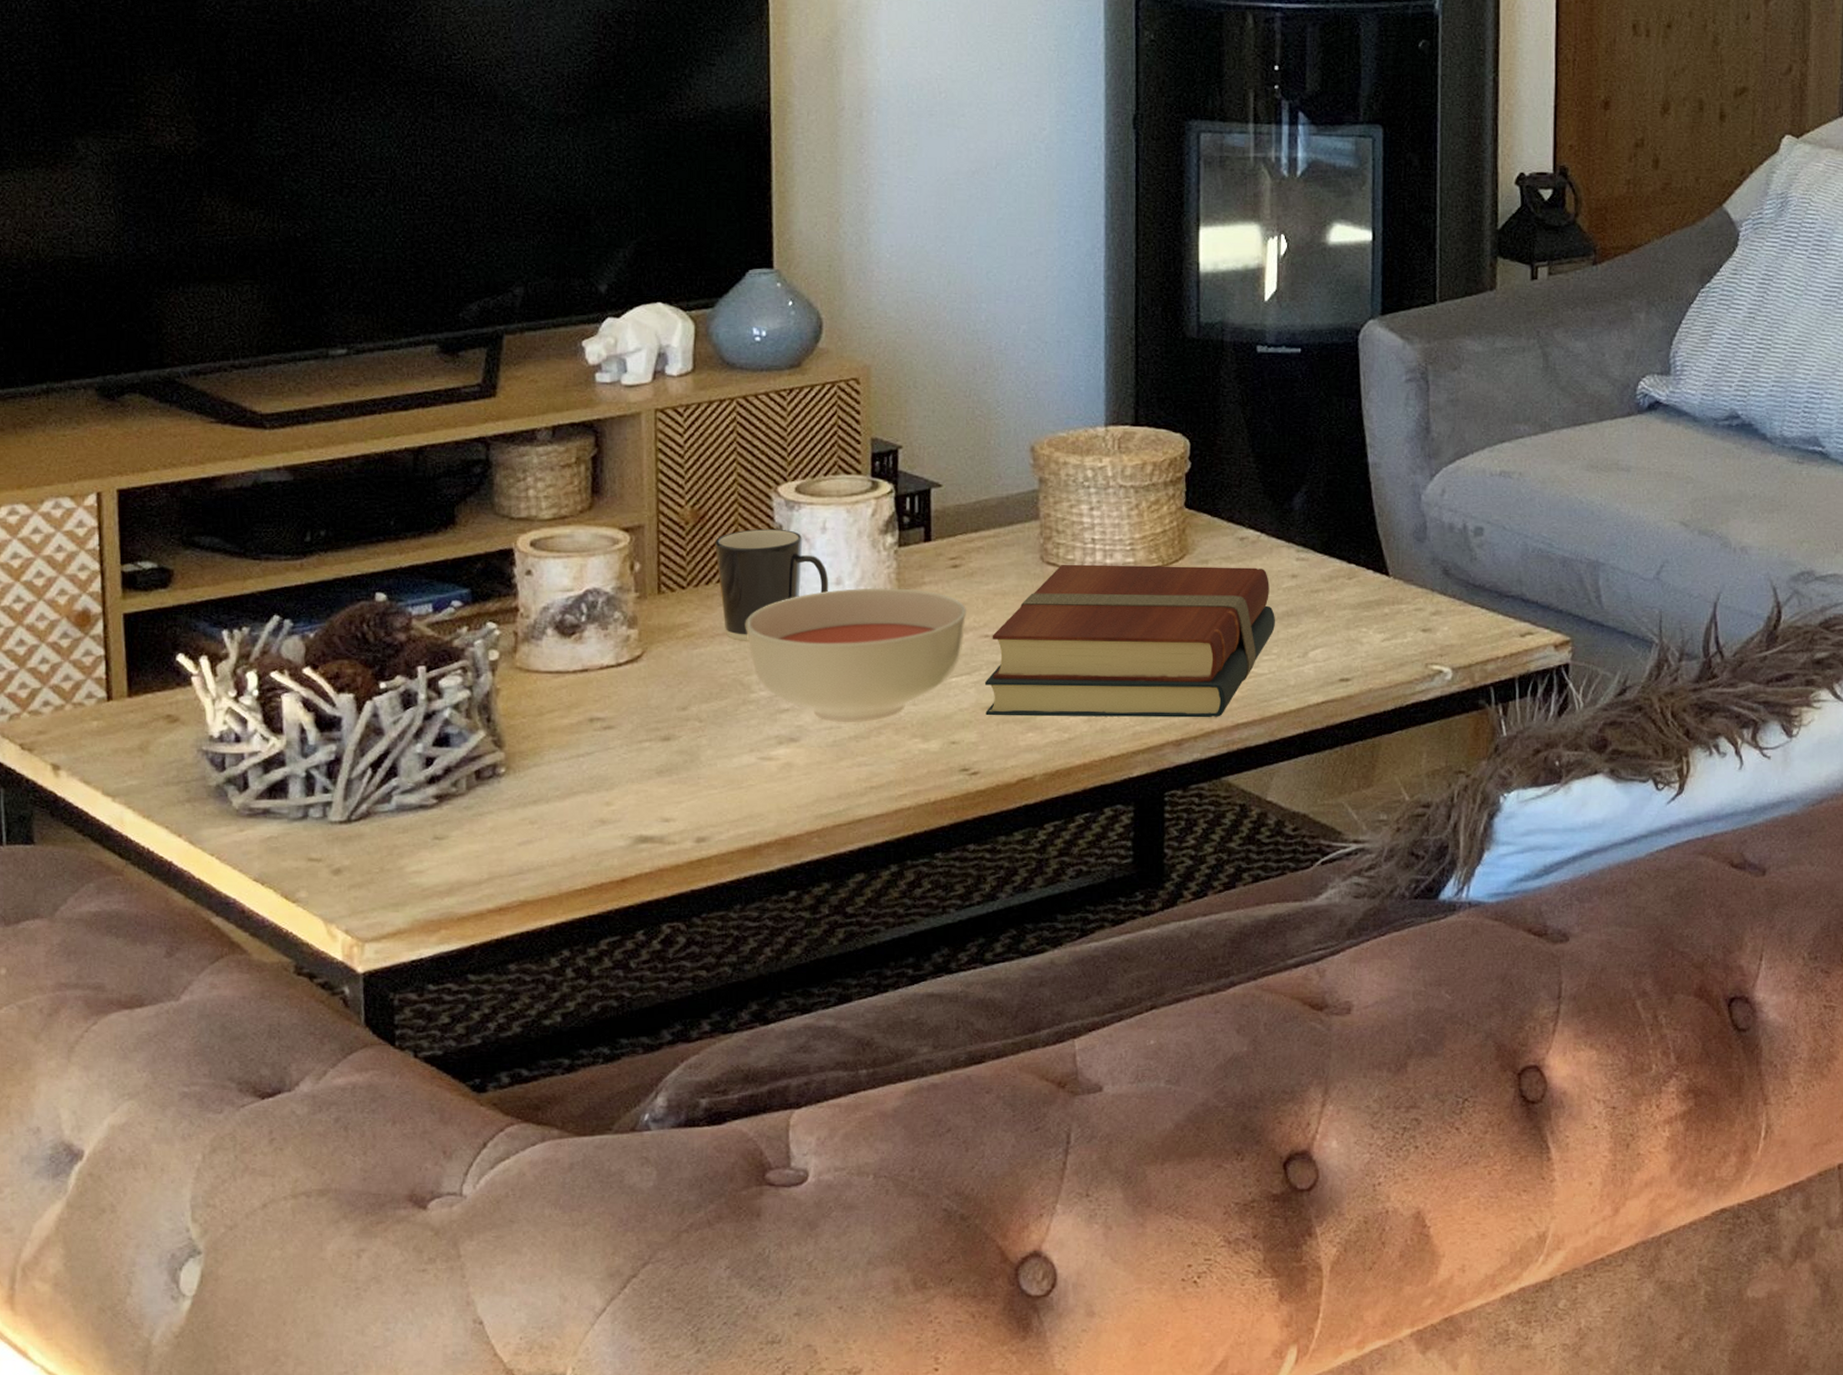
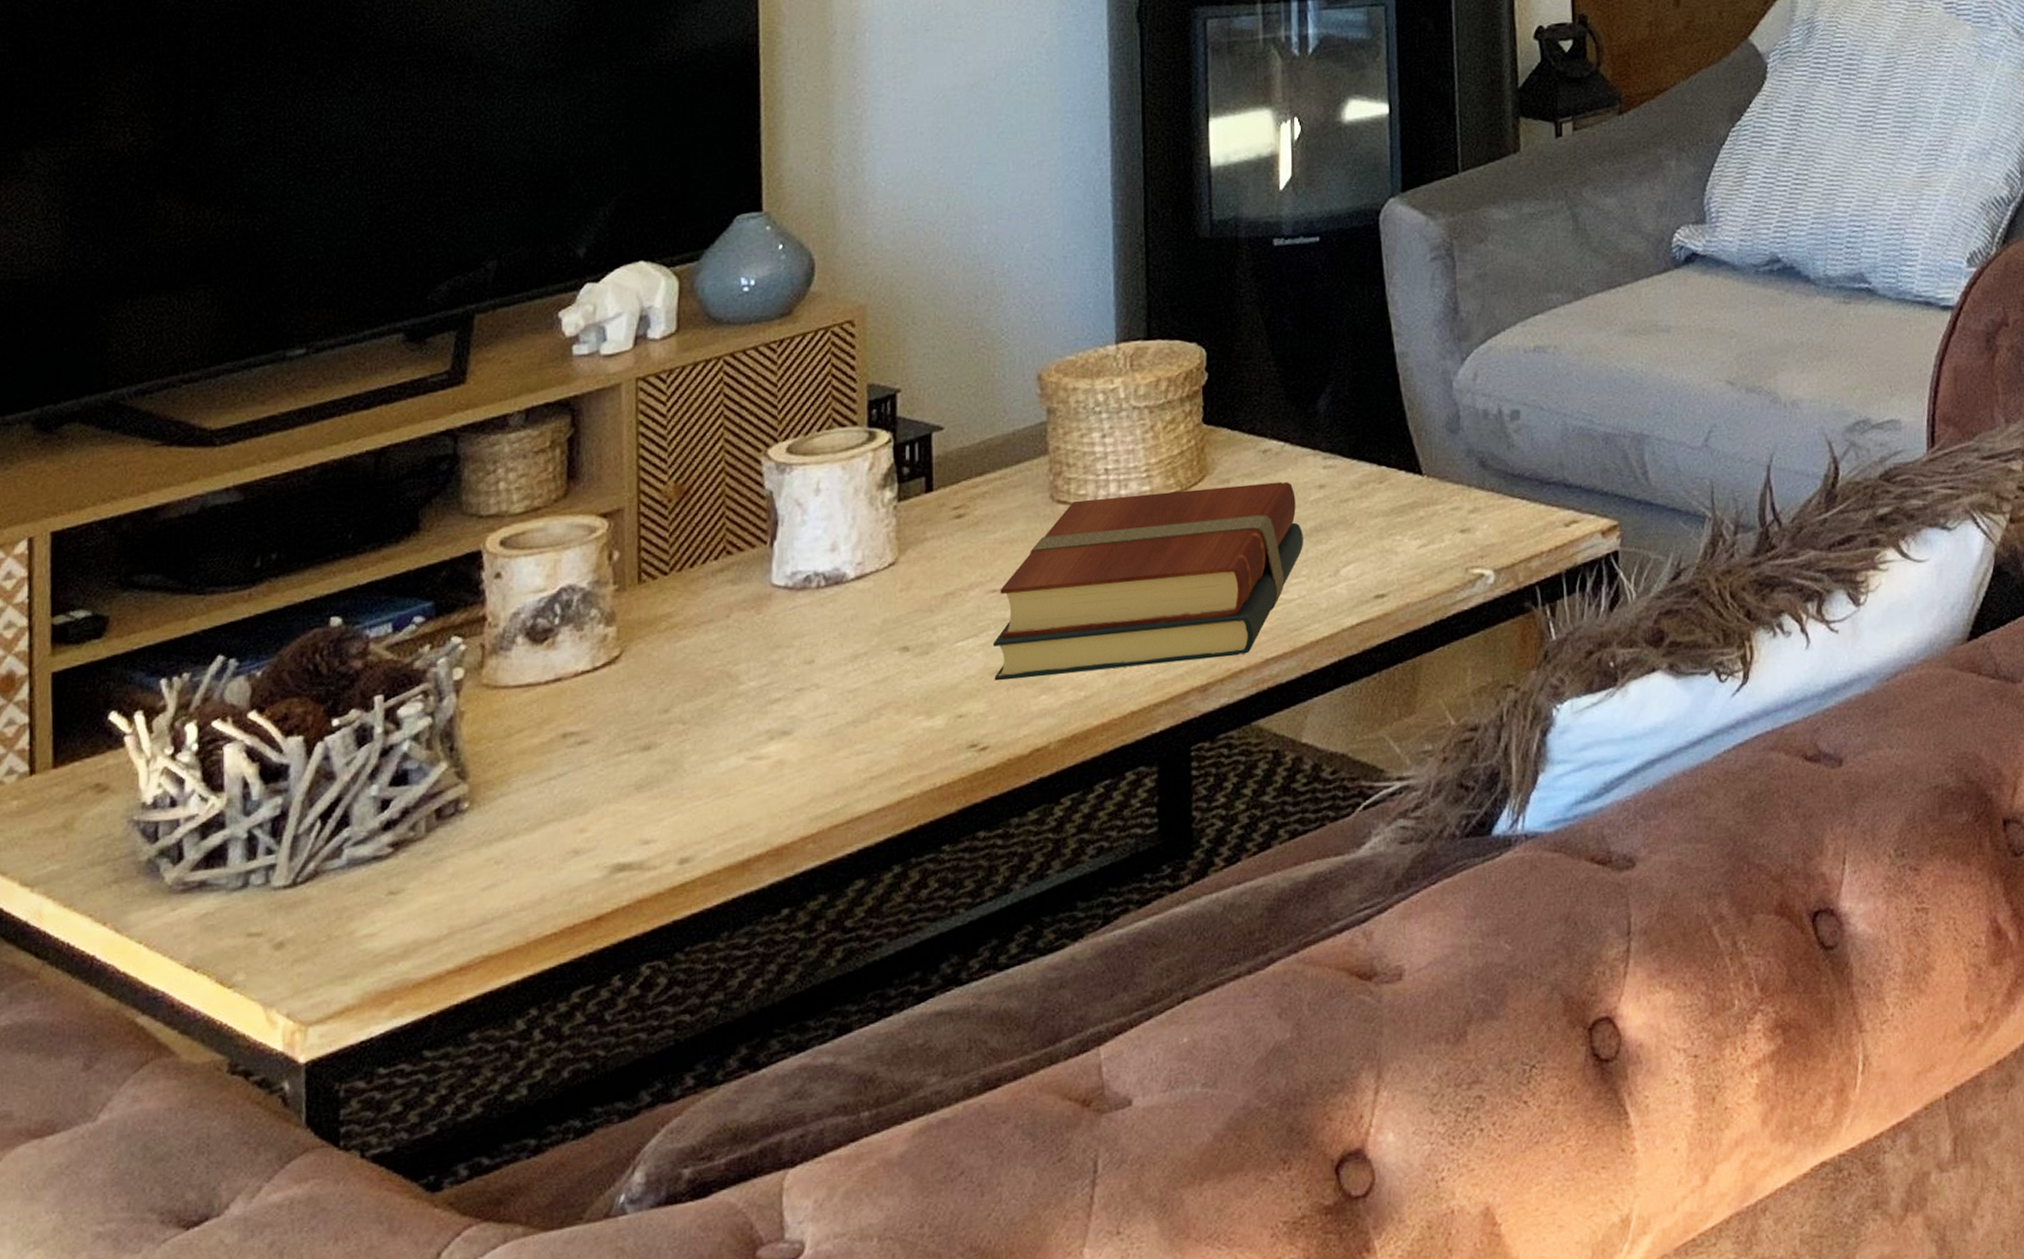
mug: present [715,528,829,641] -> none [700,495,824,627]
bowl: present [745,588,967,722] -> none [732,547,973,708]

